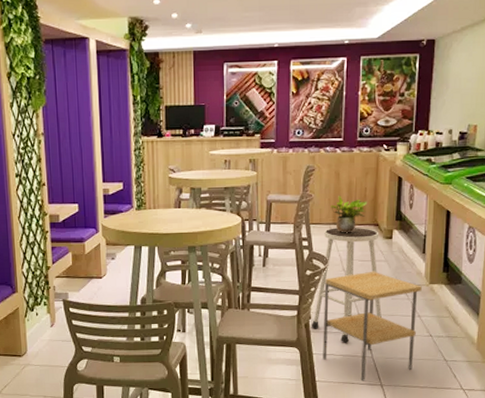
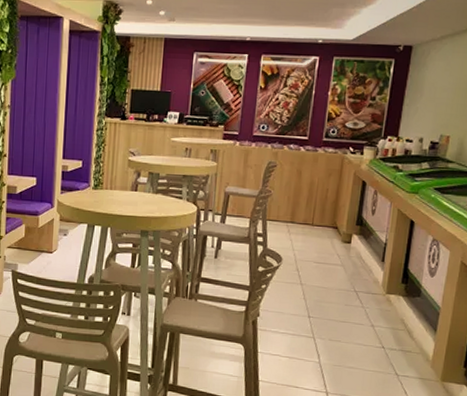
stool: present [311,227,382,343] -> none [258,226,338,345]
side table: present [323,271,422,381] -> none [268,274,378,387]
potted plant: present [331,196,368,233] -> none [289,194,328,233]

